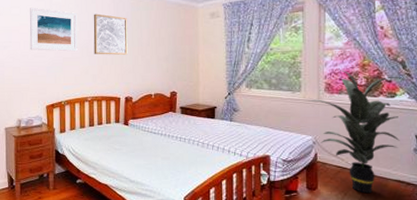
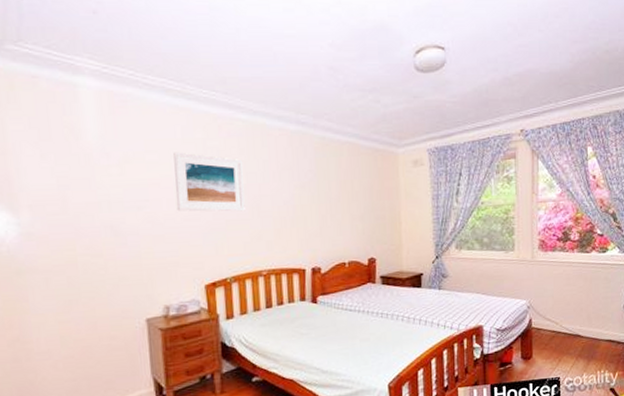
wall art: present [93,14,128,55] -> none [265,161,313,215]
indoor plant: present [310,70,404,194] -> none [523,224,615,357]

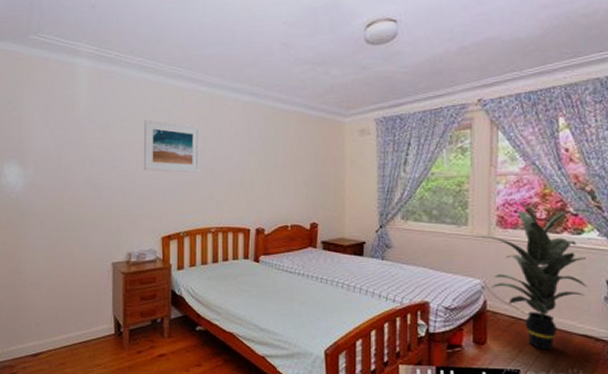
indoor plant: none [523,224,615,357] -> present [478,200,594,351]

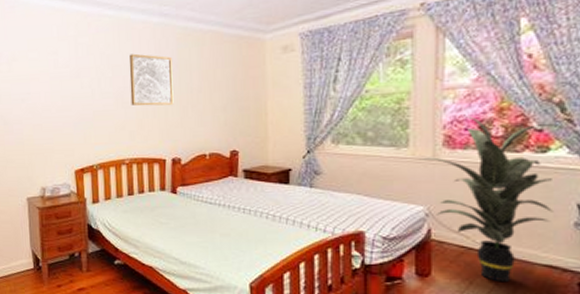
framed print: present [143,119,200,173] -> none [50,49,111,103]
wall art: none [219,128,260,178] -> present [129,53,174,106]

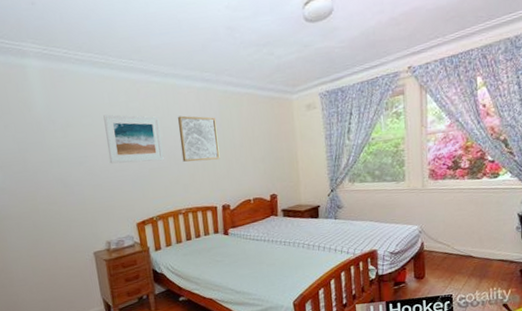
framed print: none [50,49,111,103] -> present [103,114,164,164]
indoor plant: present [421,116,563,283] -> none [414,154,507,276]

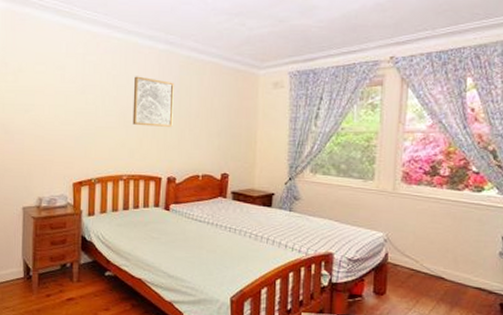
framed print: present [103,114,164,164] -> none [56,64,114,120]

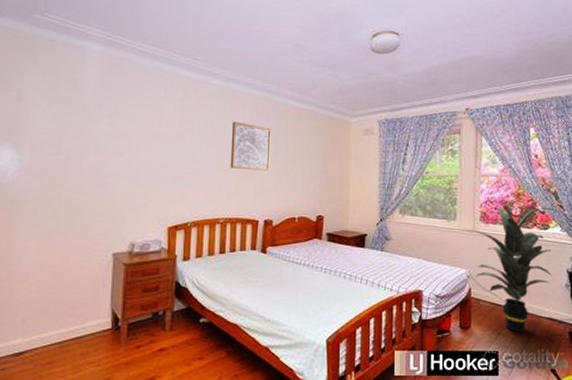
indoor plant: none [383,157,494,302] -> present [465,198,557,333]

